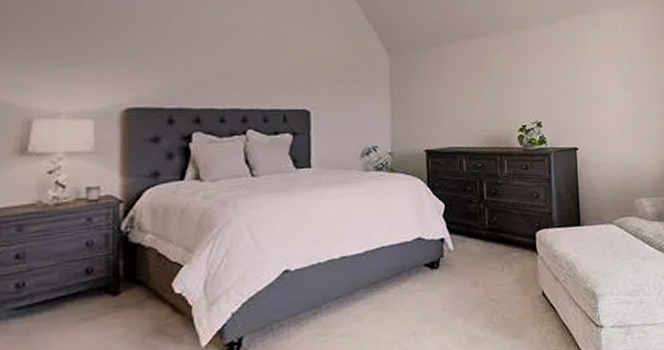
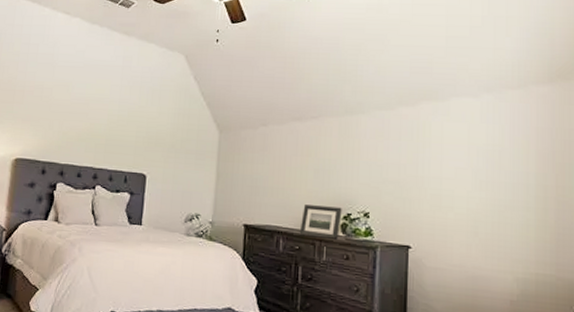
picture frame: none [480,120,518,153] -> present [299,204,342,241]

